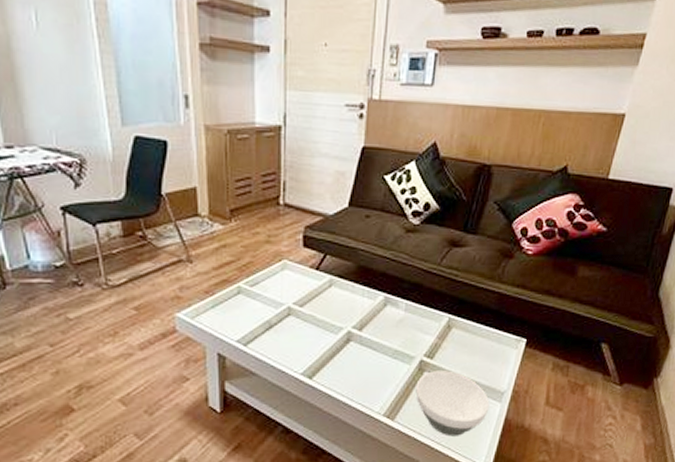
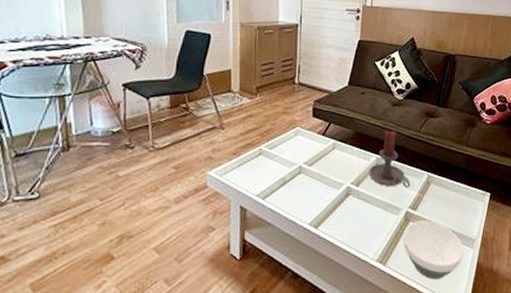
candle holder: none [374,263,427,333] -> present [369,130,411,188]

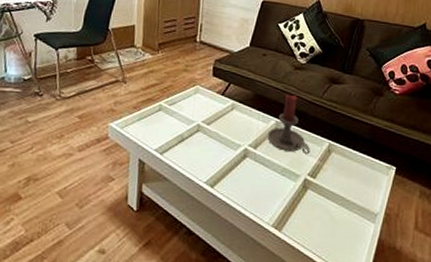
bowl: present [403,220,464,280] -> none [300,189,365,252]

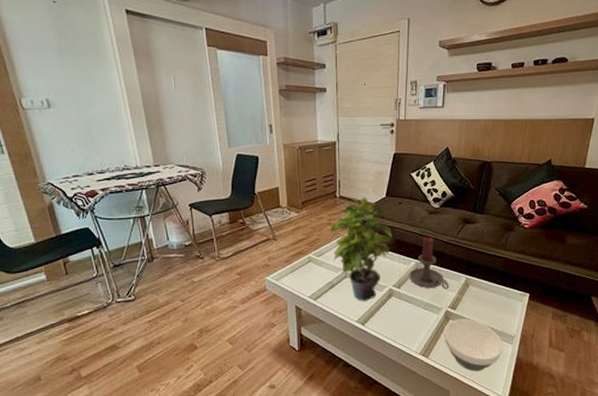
potted plant: none [184,44,253,160] -> present [326,197,392,301]
bowl: none [300,189,365,252] -> present [444,319,503,371]

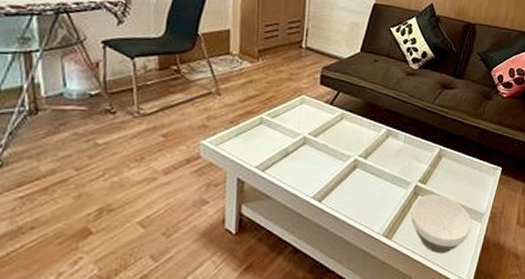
potted plant: present [326,197,392,301] -> none [288,50,364,173]
candle holder: present [409,237,449,290] -> none [378,101,422,162]

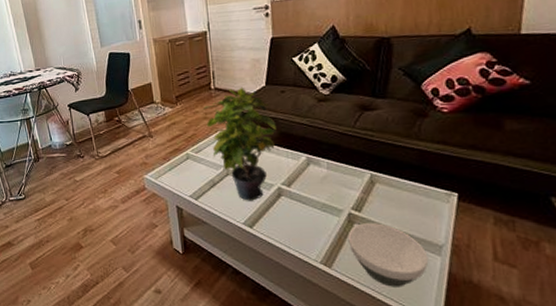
potted plant: none [288,50,364,173] -> present [202,87,276,201]

